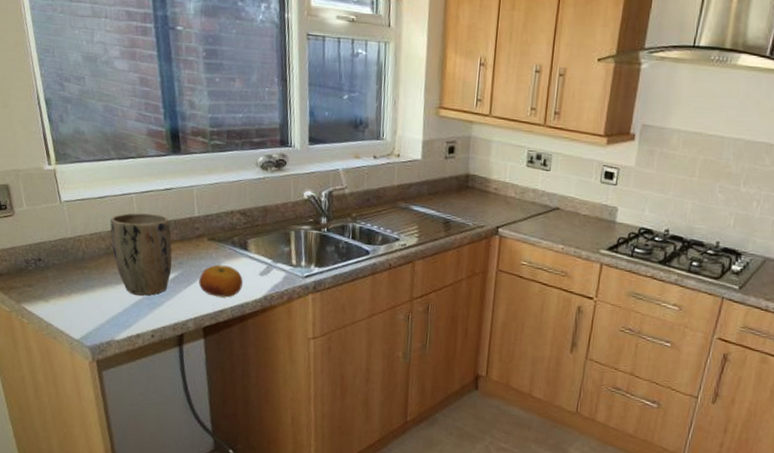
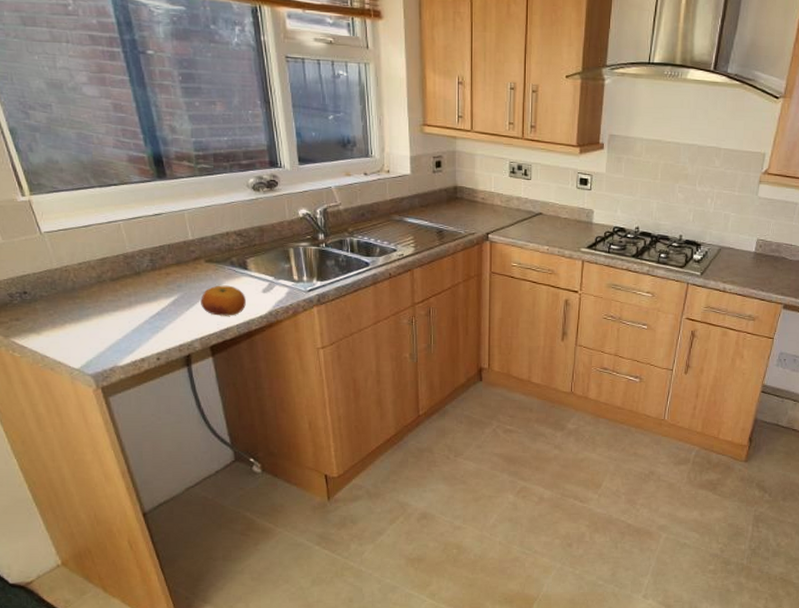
plant pot: present [110,212,172,296] -> none [99,239,170,320]

